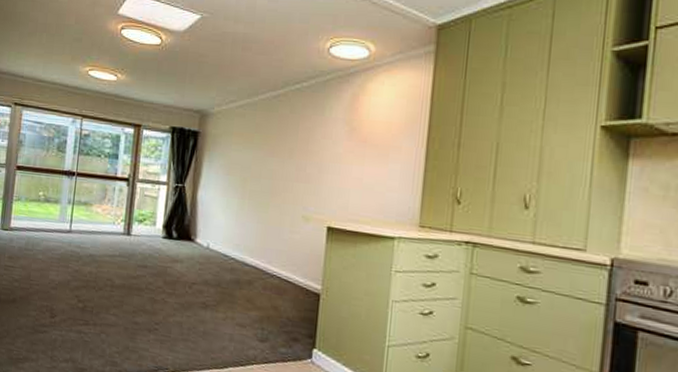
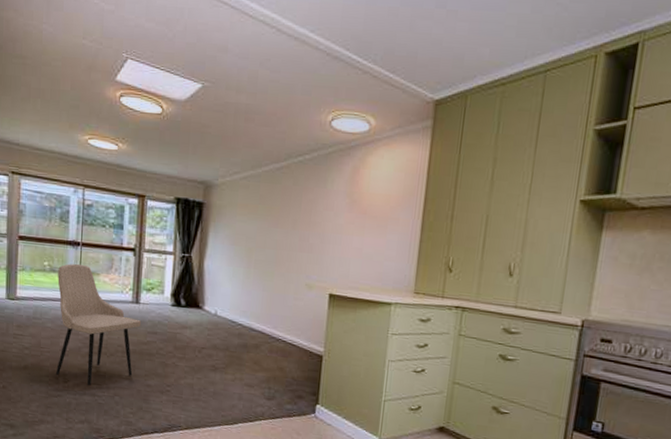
dining chair: none [44,193,132,321] -> present [56,263,142,386]

